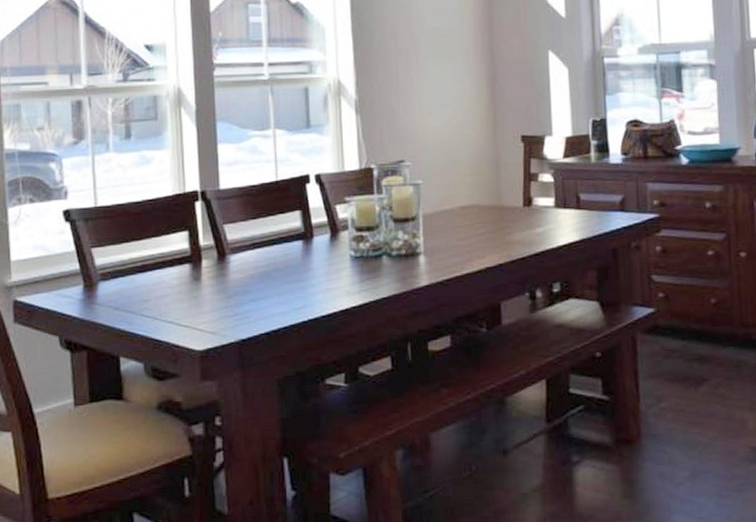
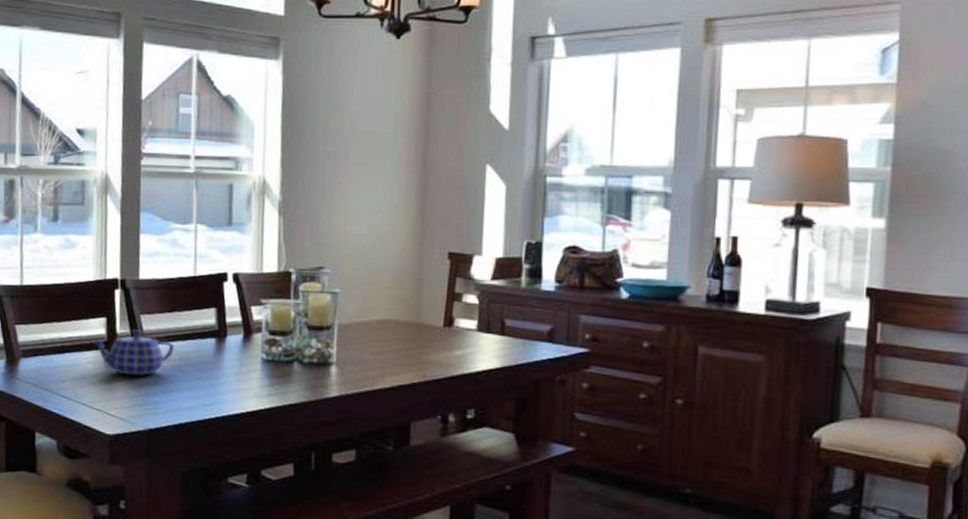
teapot: none [174,240,261,288] -> present [92,329,175,377]

